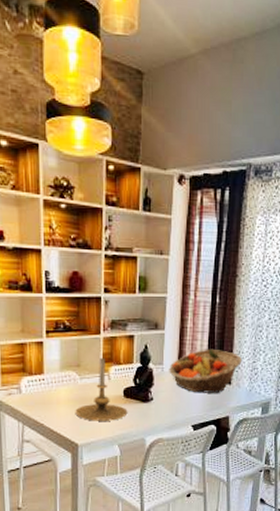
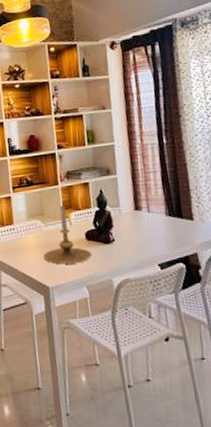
fruit basket: present [169,348,242,393] -> none [126,186,201,231]

